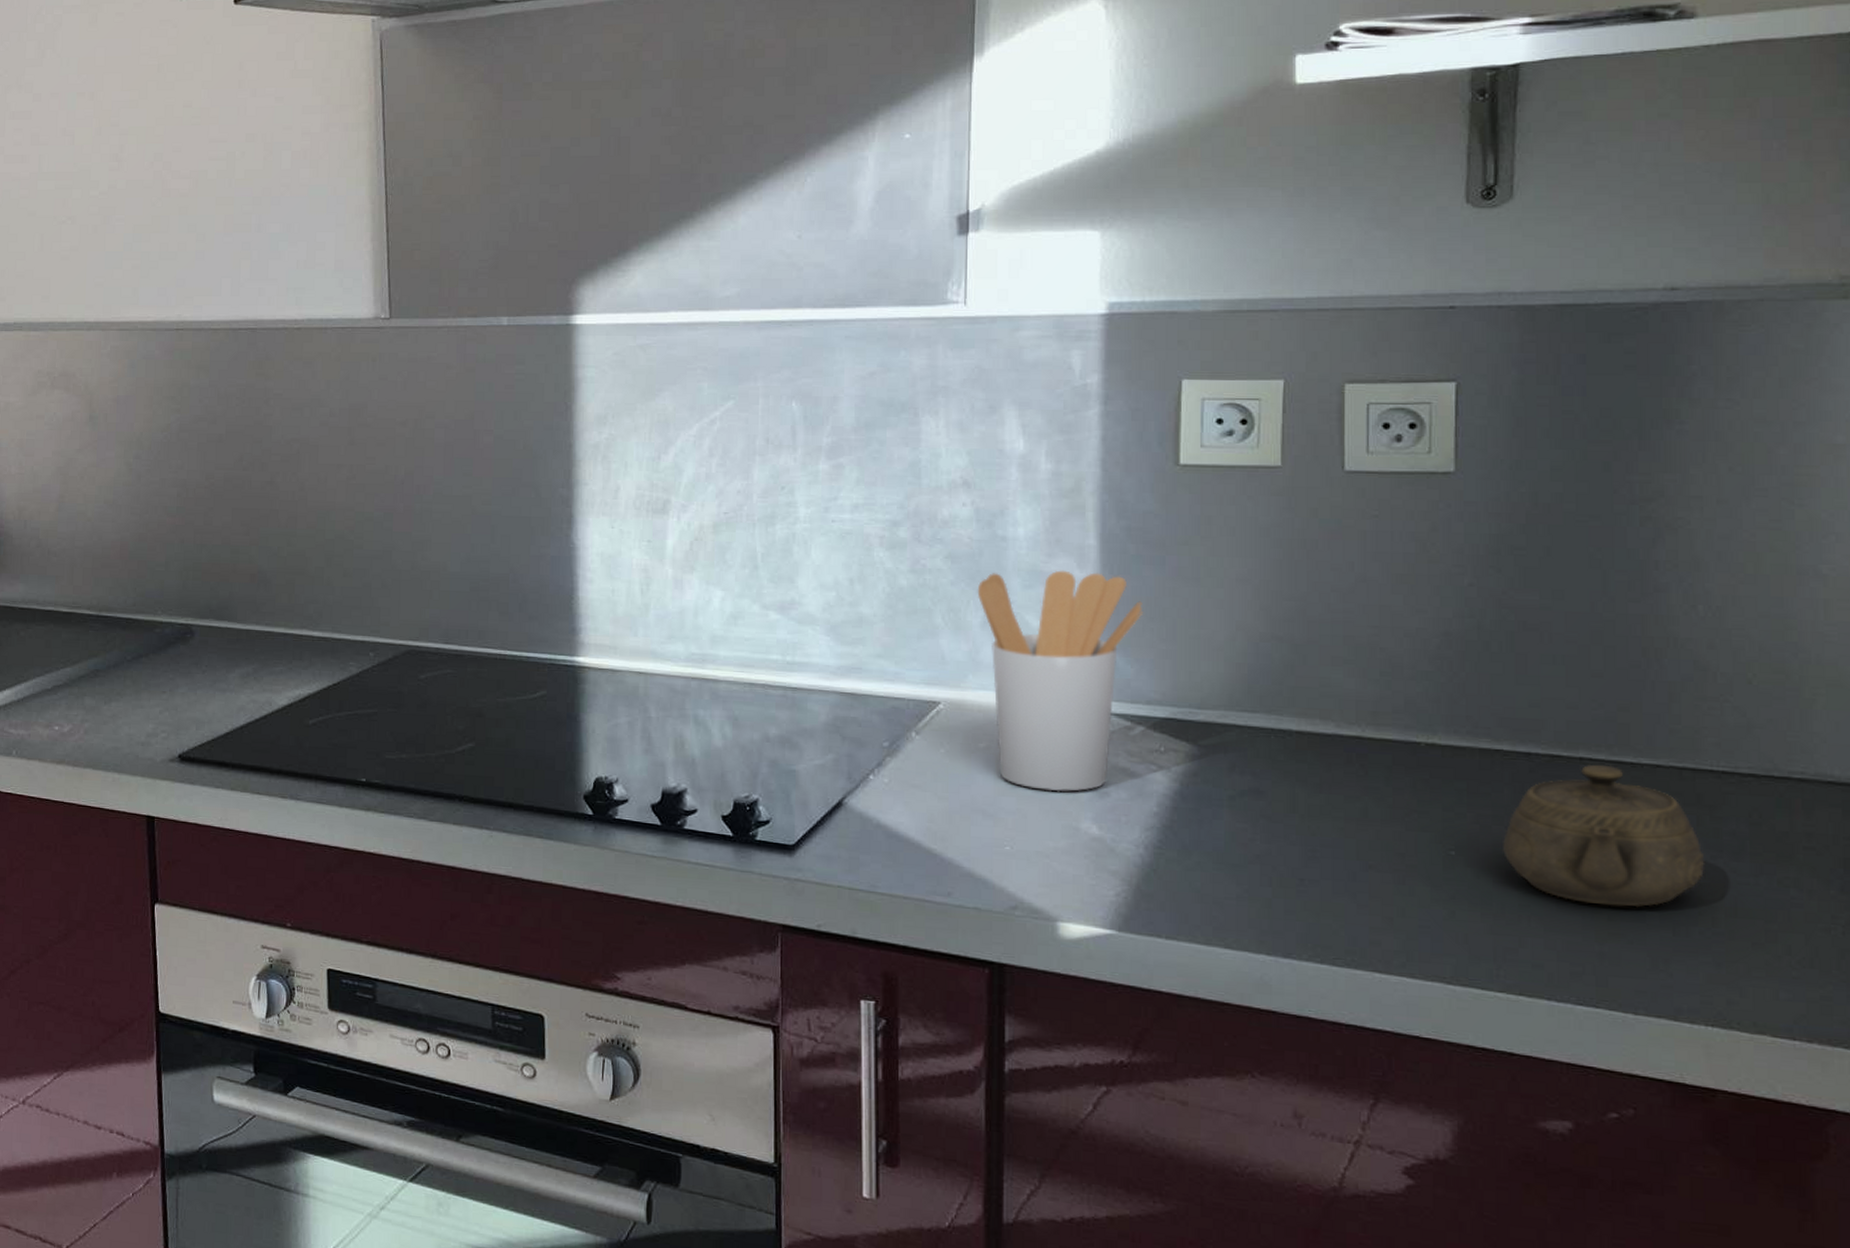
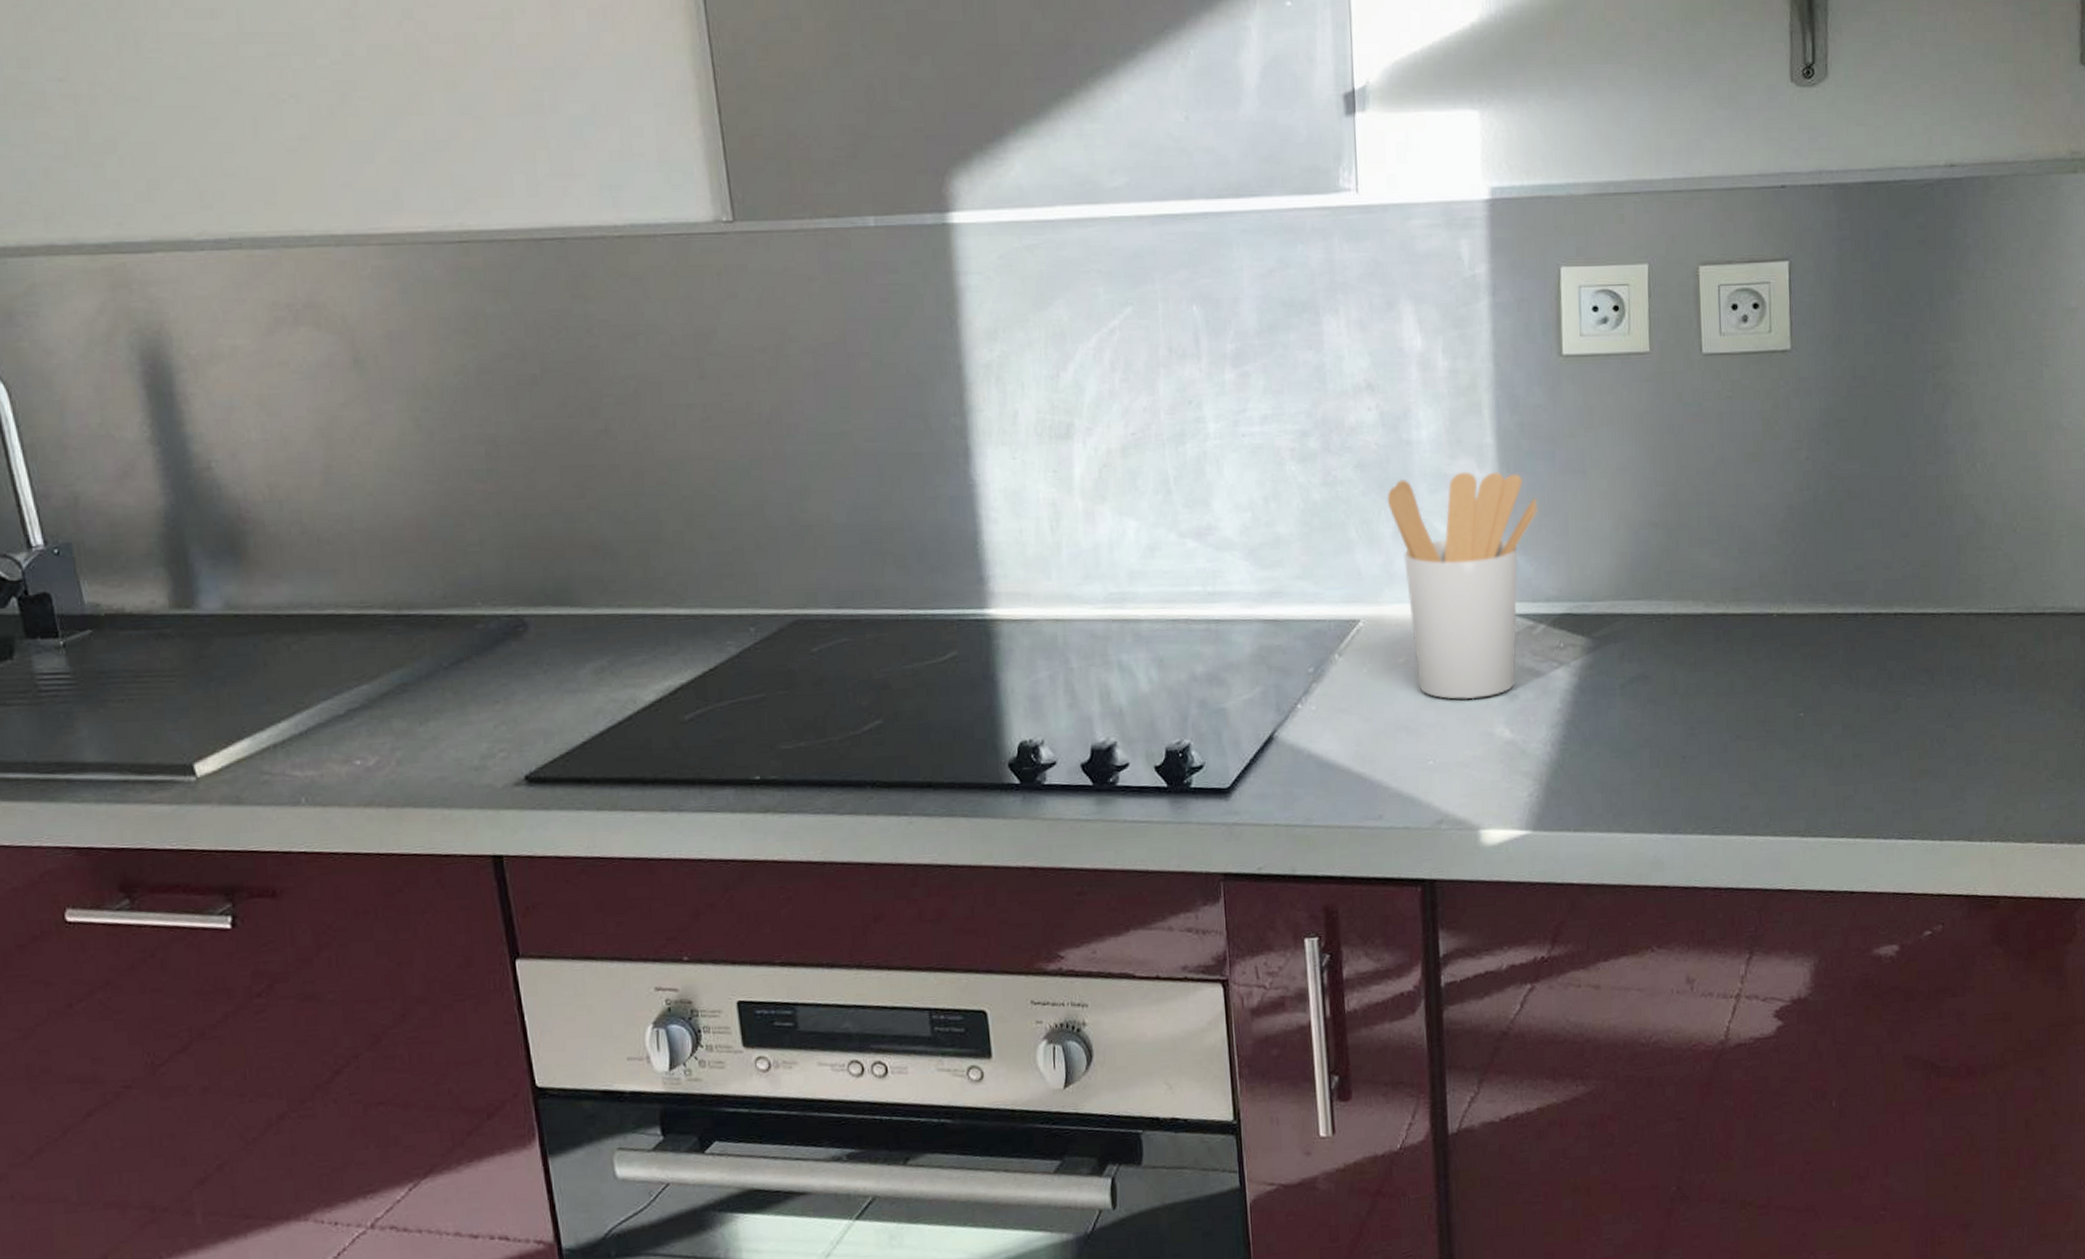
teapot: present [1502,764,1705,908] -> none [1839,617,1987,746]

